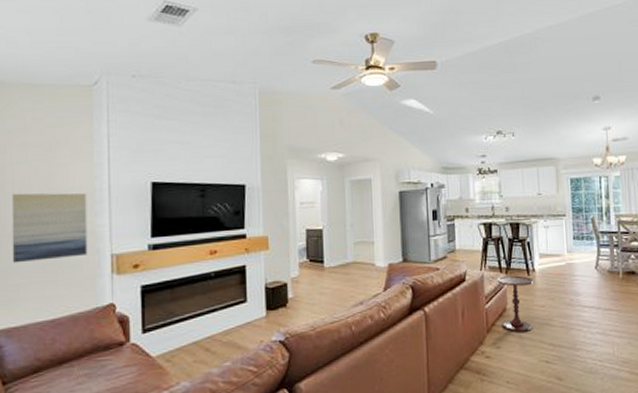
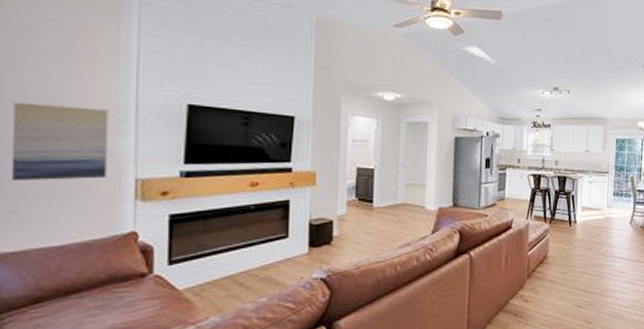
side table: present [497,275,534,332] -> none [541,226,575,279]

